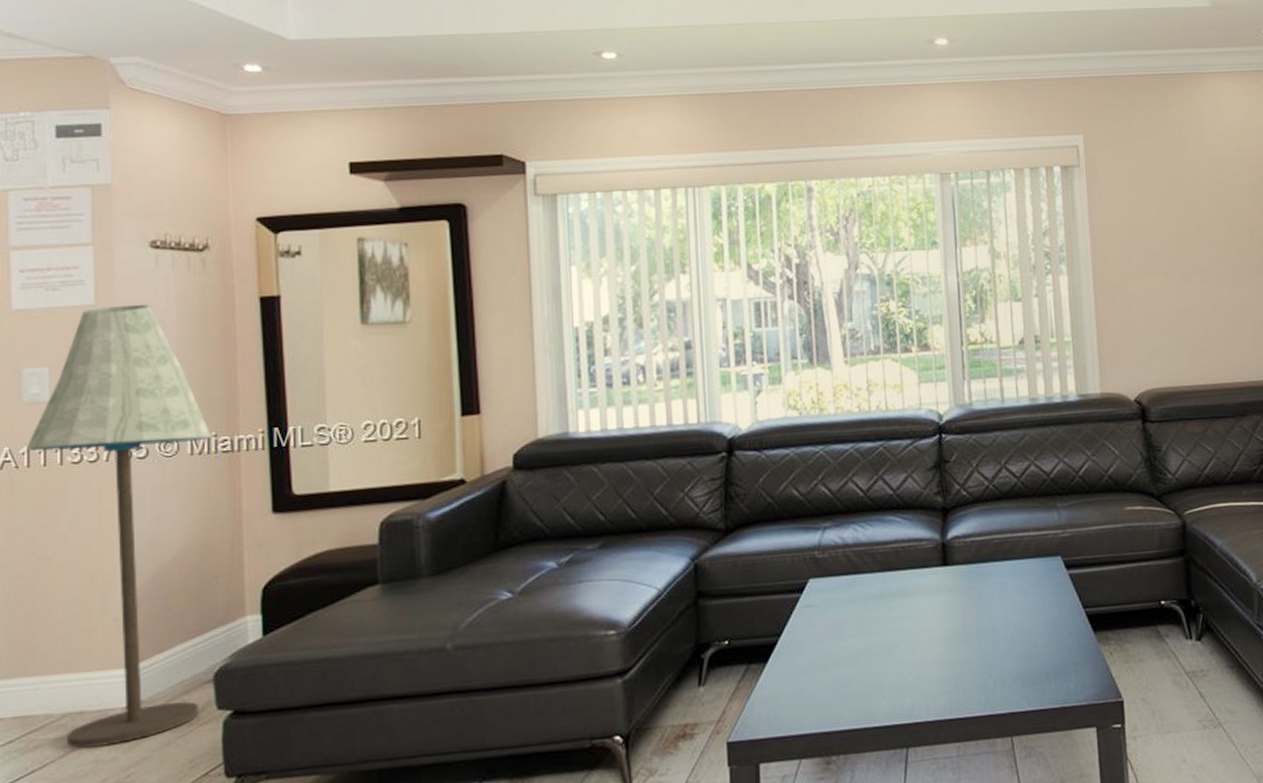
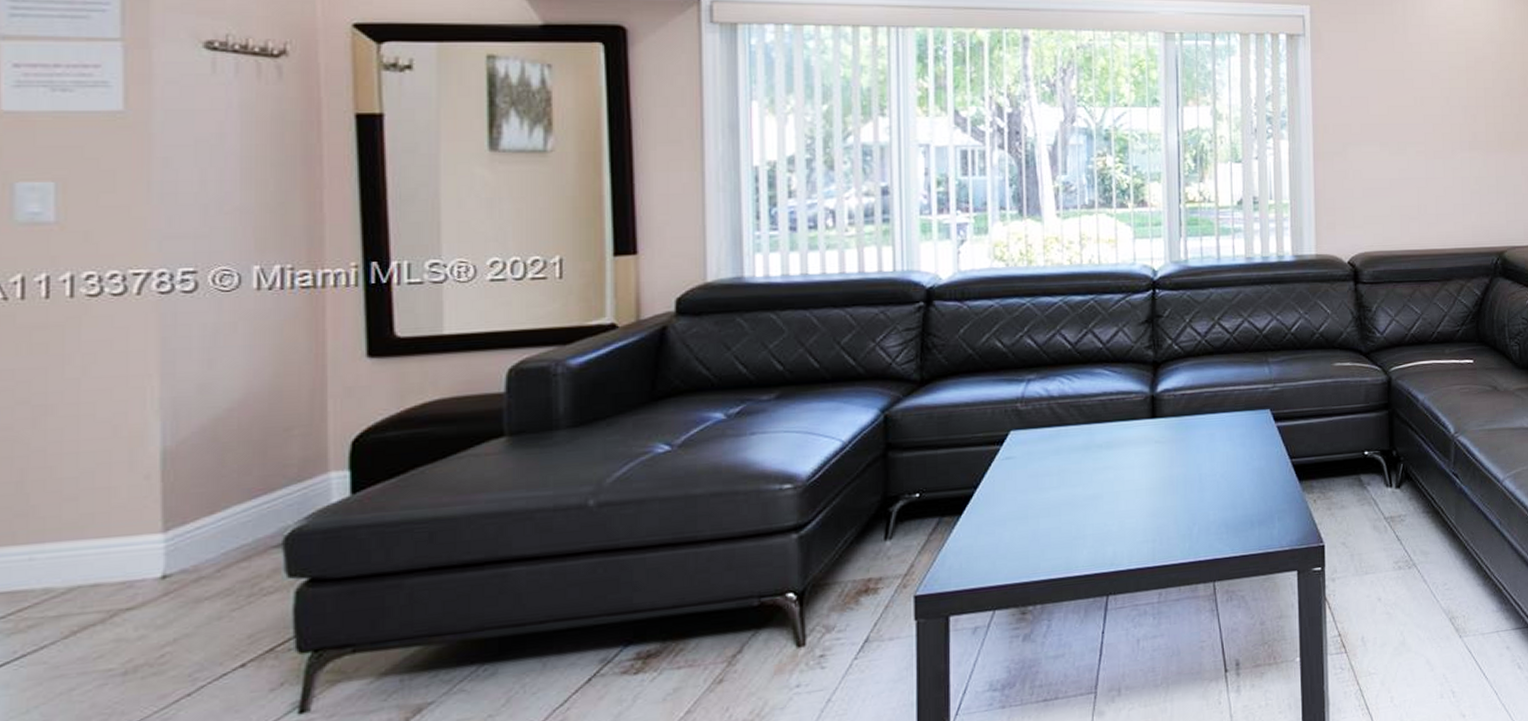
floor lamp: present [26,304,211,749] -> none [19,115,286,627]

